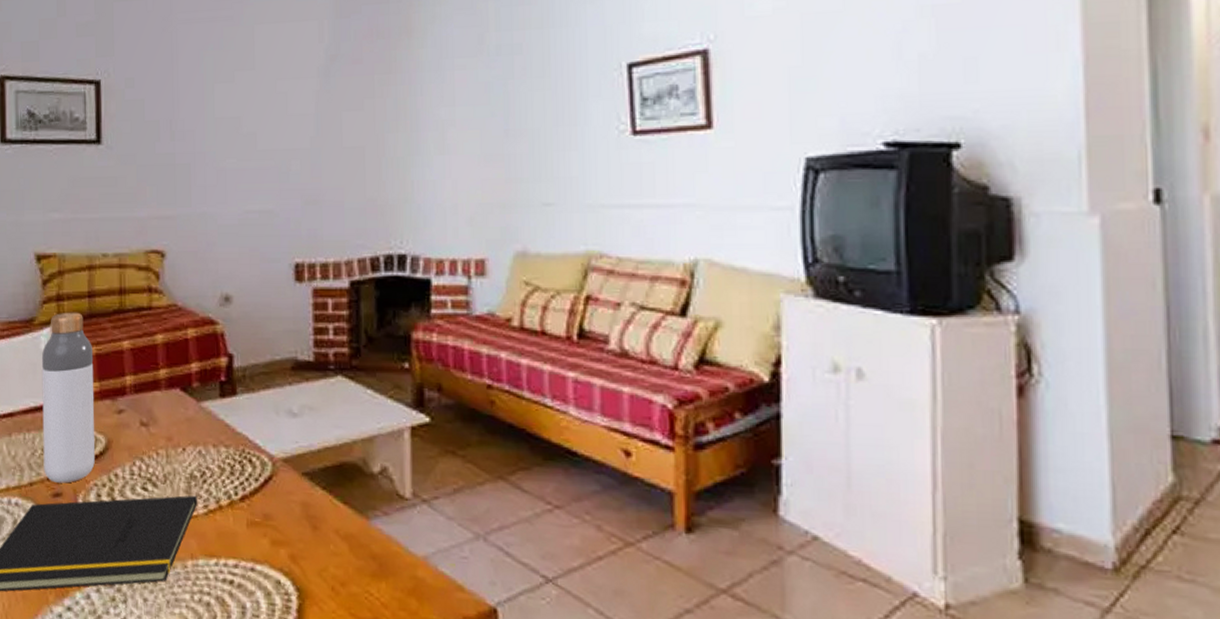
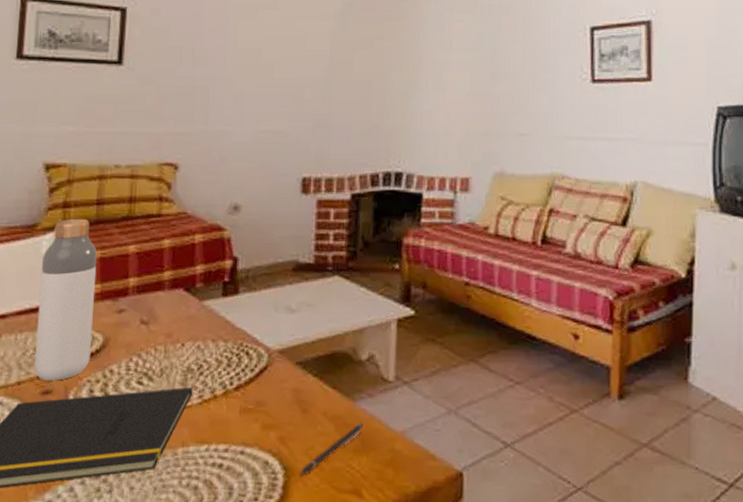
pen: none [314,544,380,599] -> present [299,423,364,475]

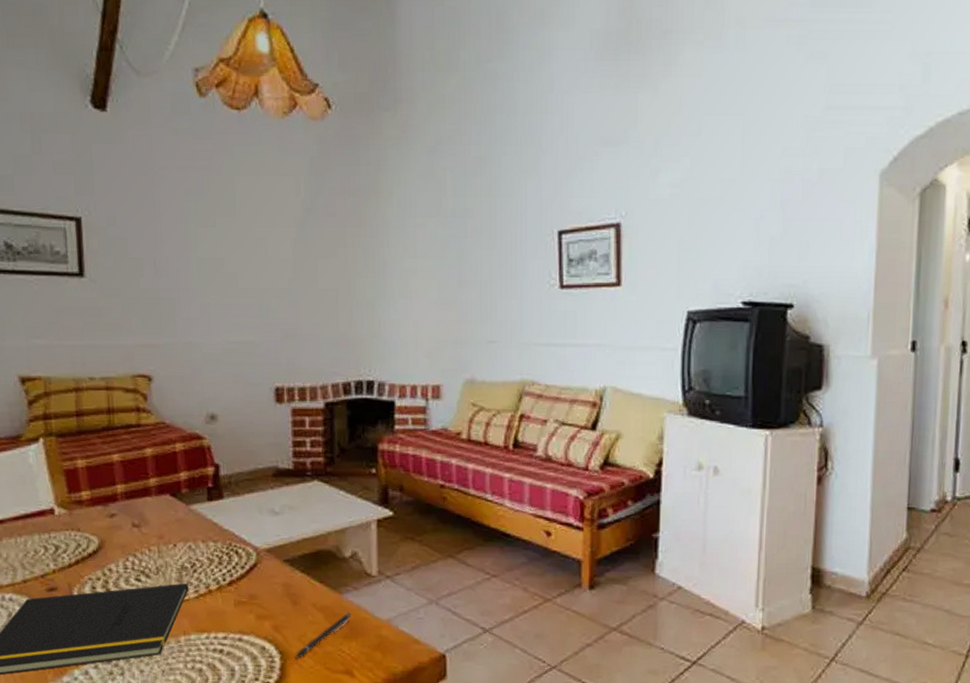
bottle: present [34,218,98,381] -> none [30,429,89,579]

